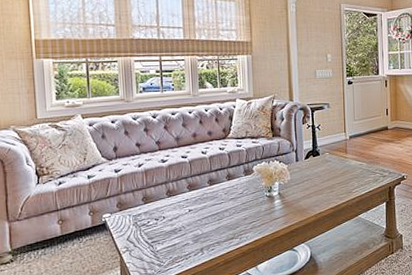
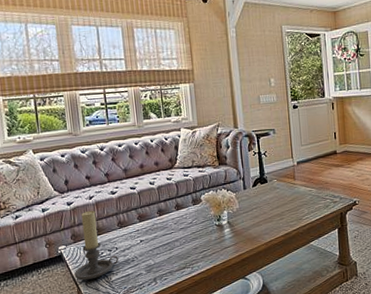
candle holder: none [117,178,165,250] -> present [74,210,118,281]

